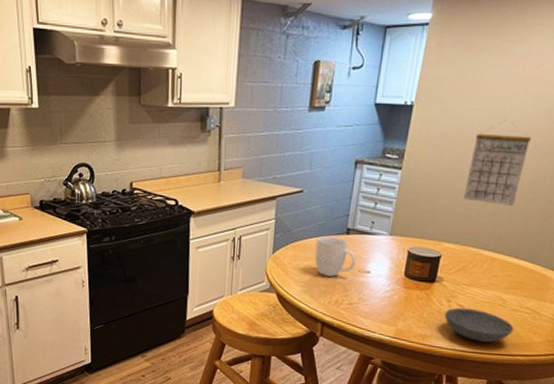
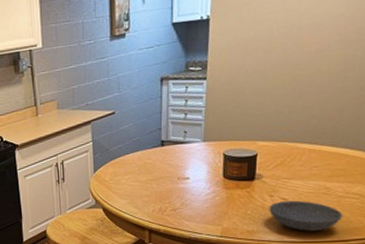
mug: present [314,236,357,277] -> none [133,150,174,187]
calendar: present [463,120,531,207] -> none [271,18,333,99]

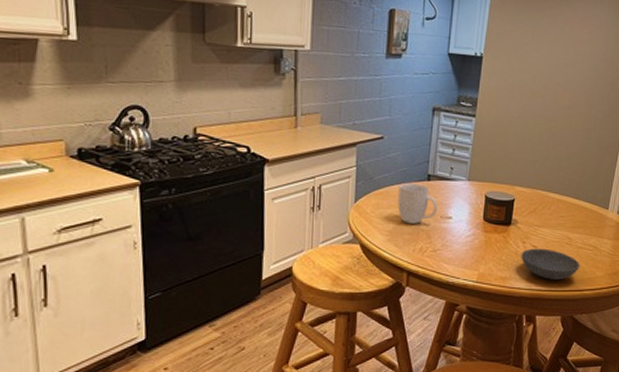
mug: none [133,150,174,187] -> present [396,183,438,224]

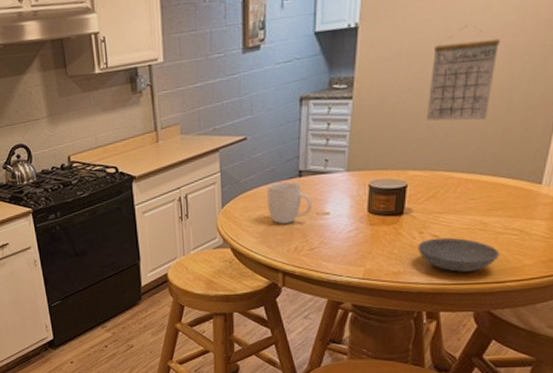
calendar: none [530,74,582,152] -> present [426,25,500,121]

